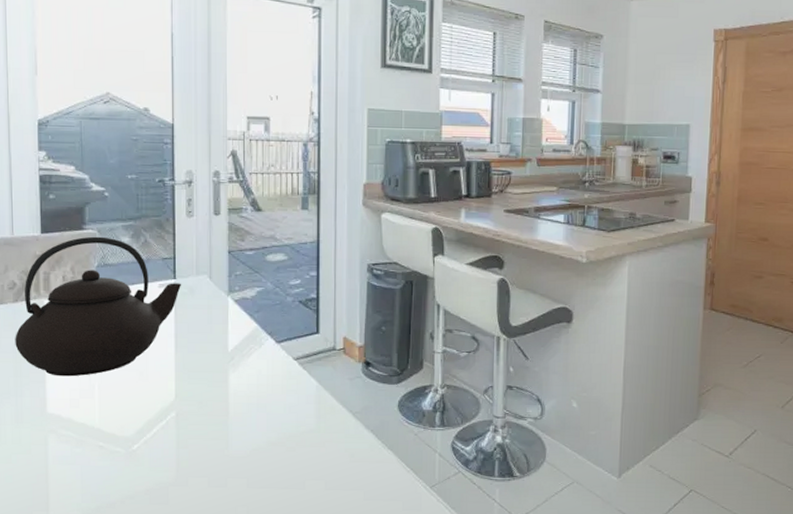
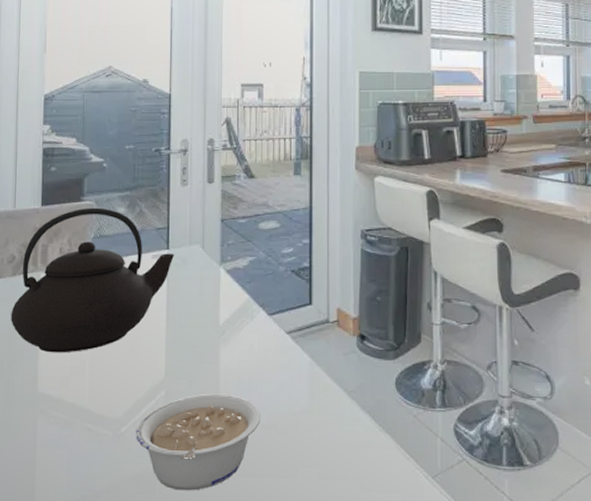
legume: none [148,414,270,501] -> present [136,393,261,491]

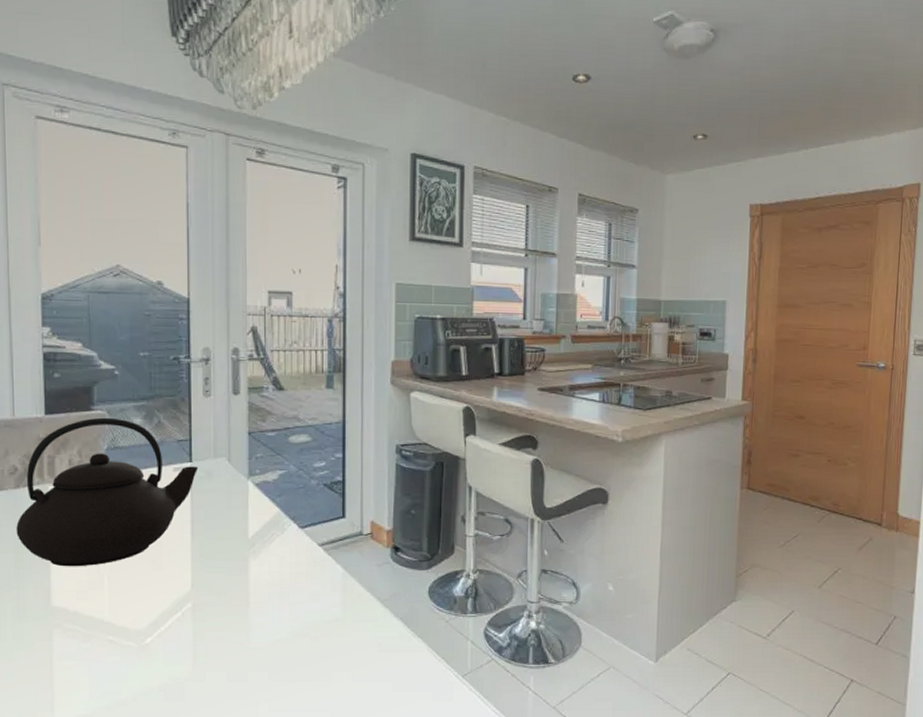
legume: present [136,393,261,491] -> none [162,604,293,696]

